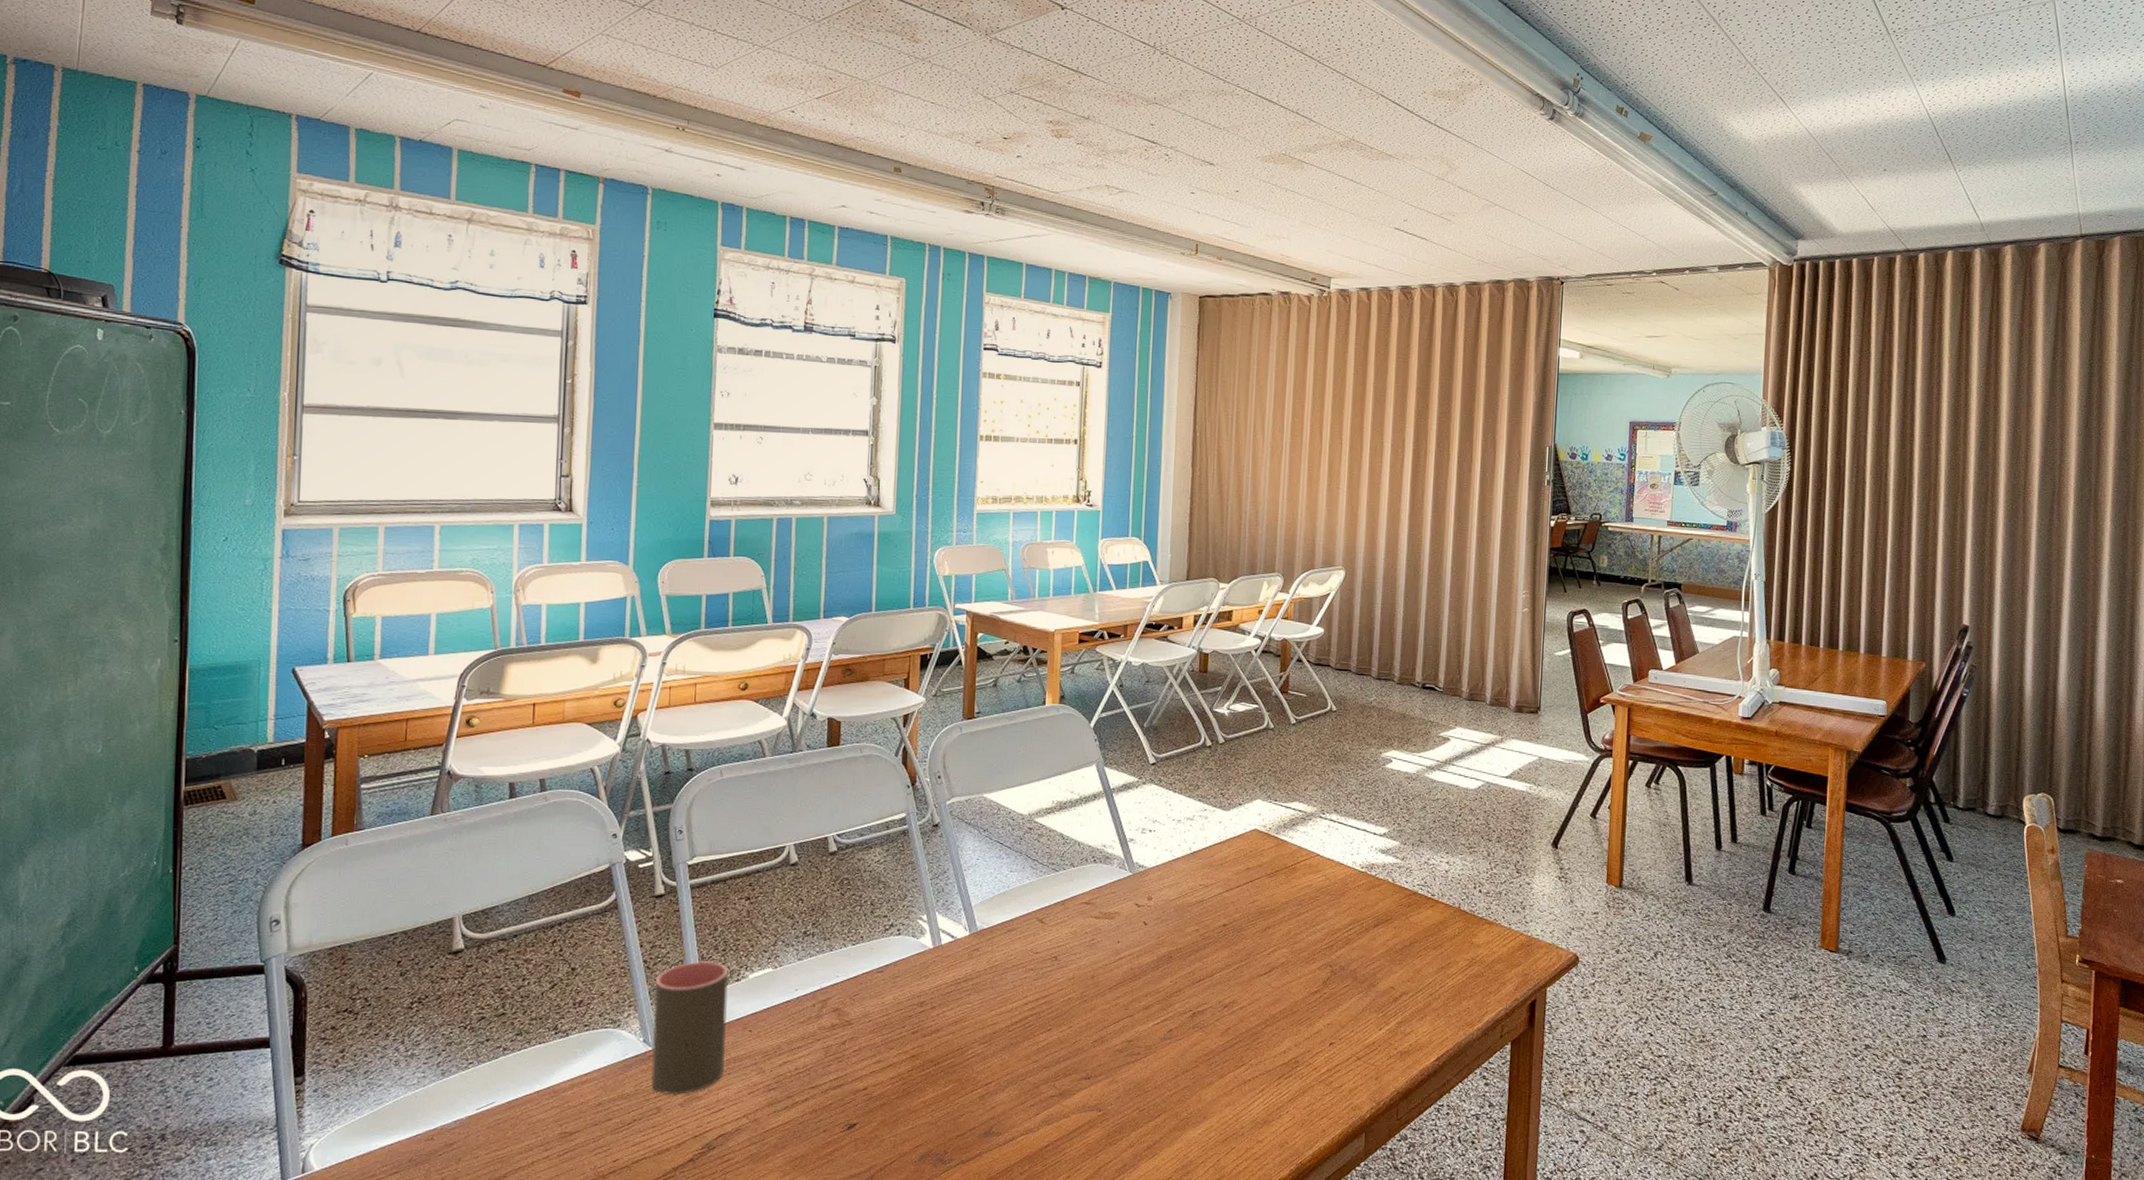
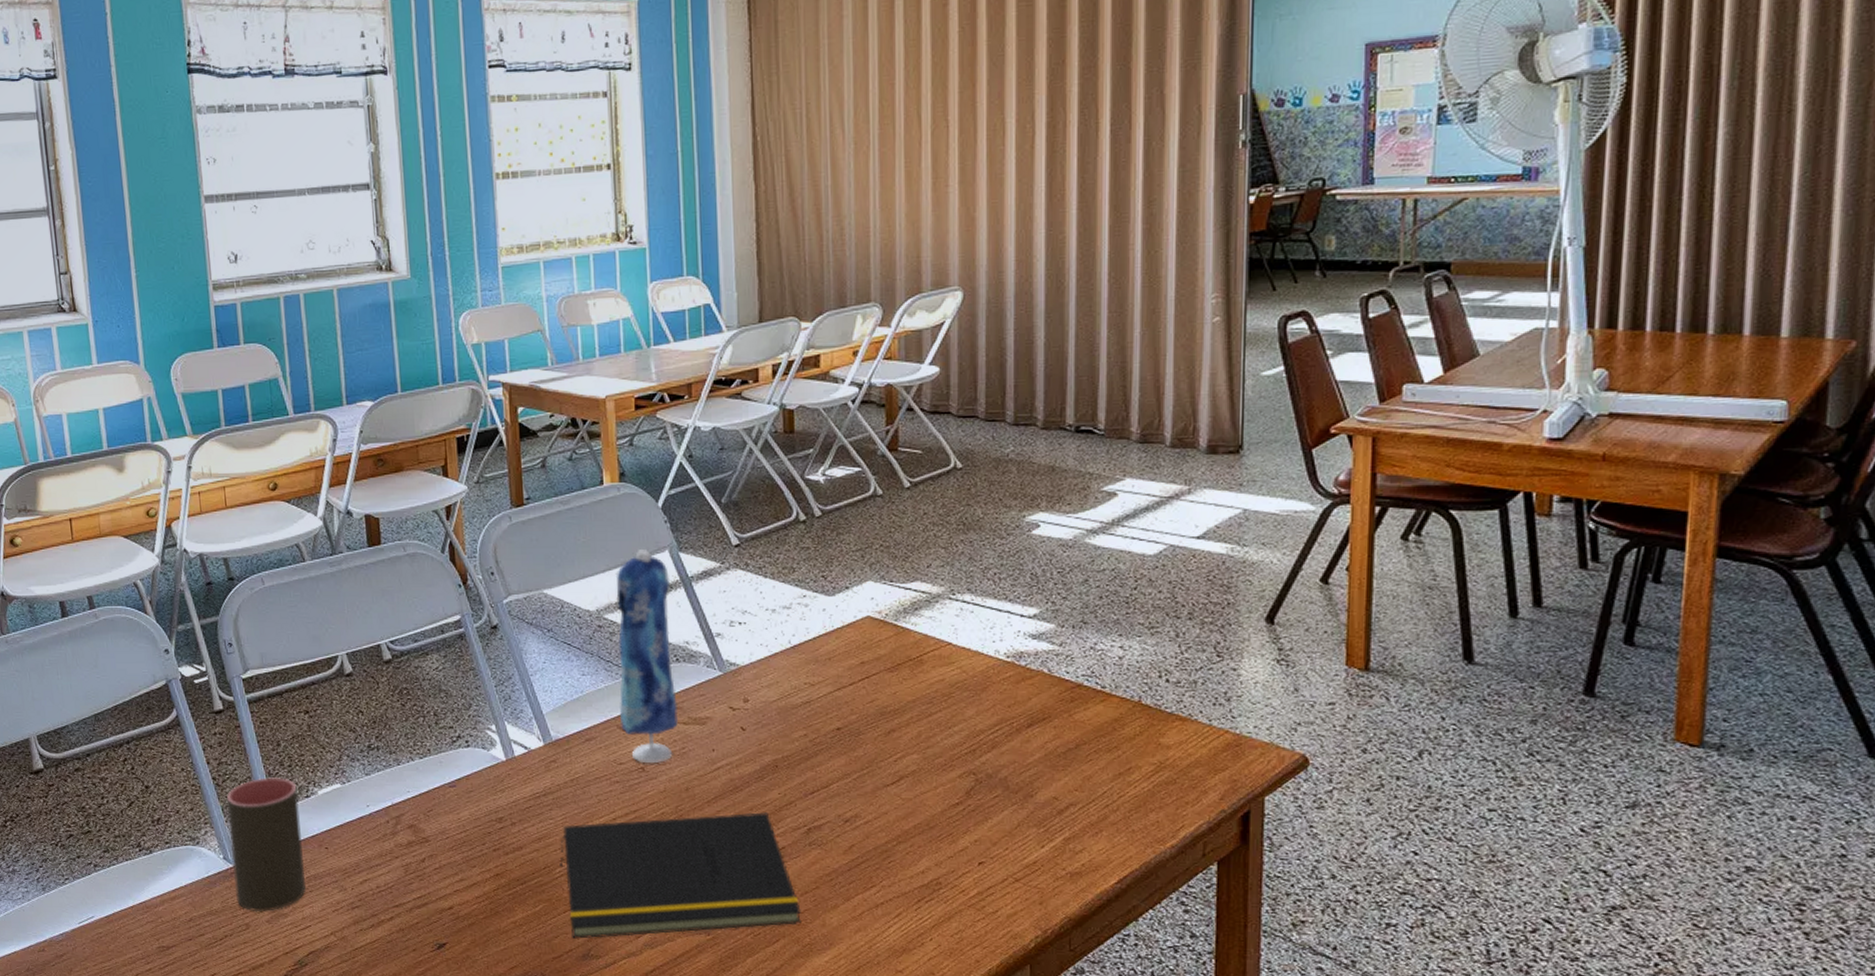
notepad: none [972,998,1181,1117] -> present [559,812,801,939]
dress: none [1039,763,1094,952] -> present [615,550,678,763]

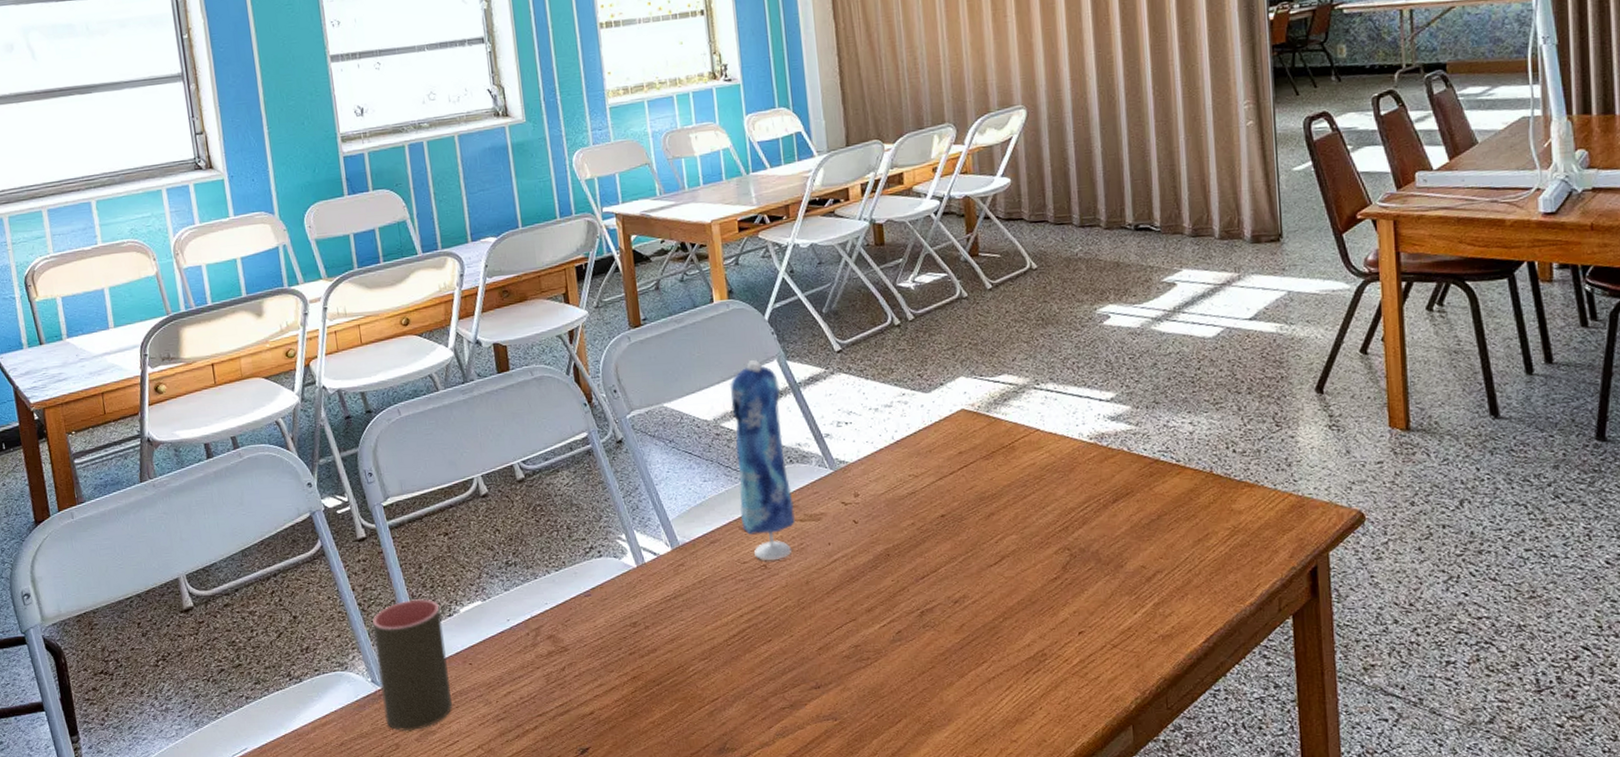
notepad: present [559,812,801,939] -> none [692,599,921,734]

